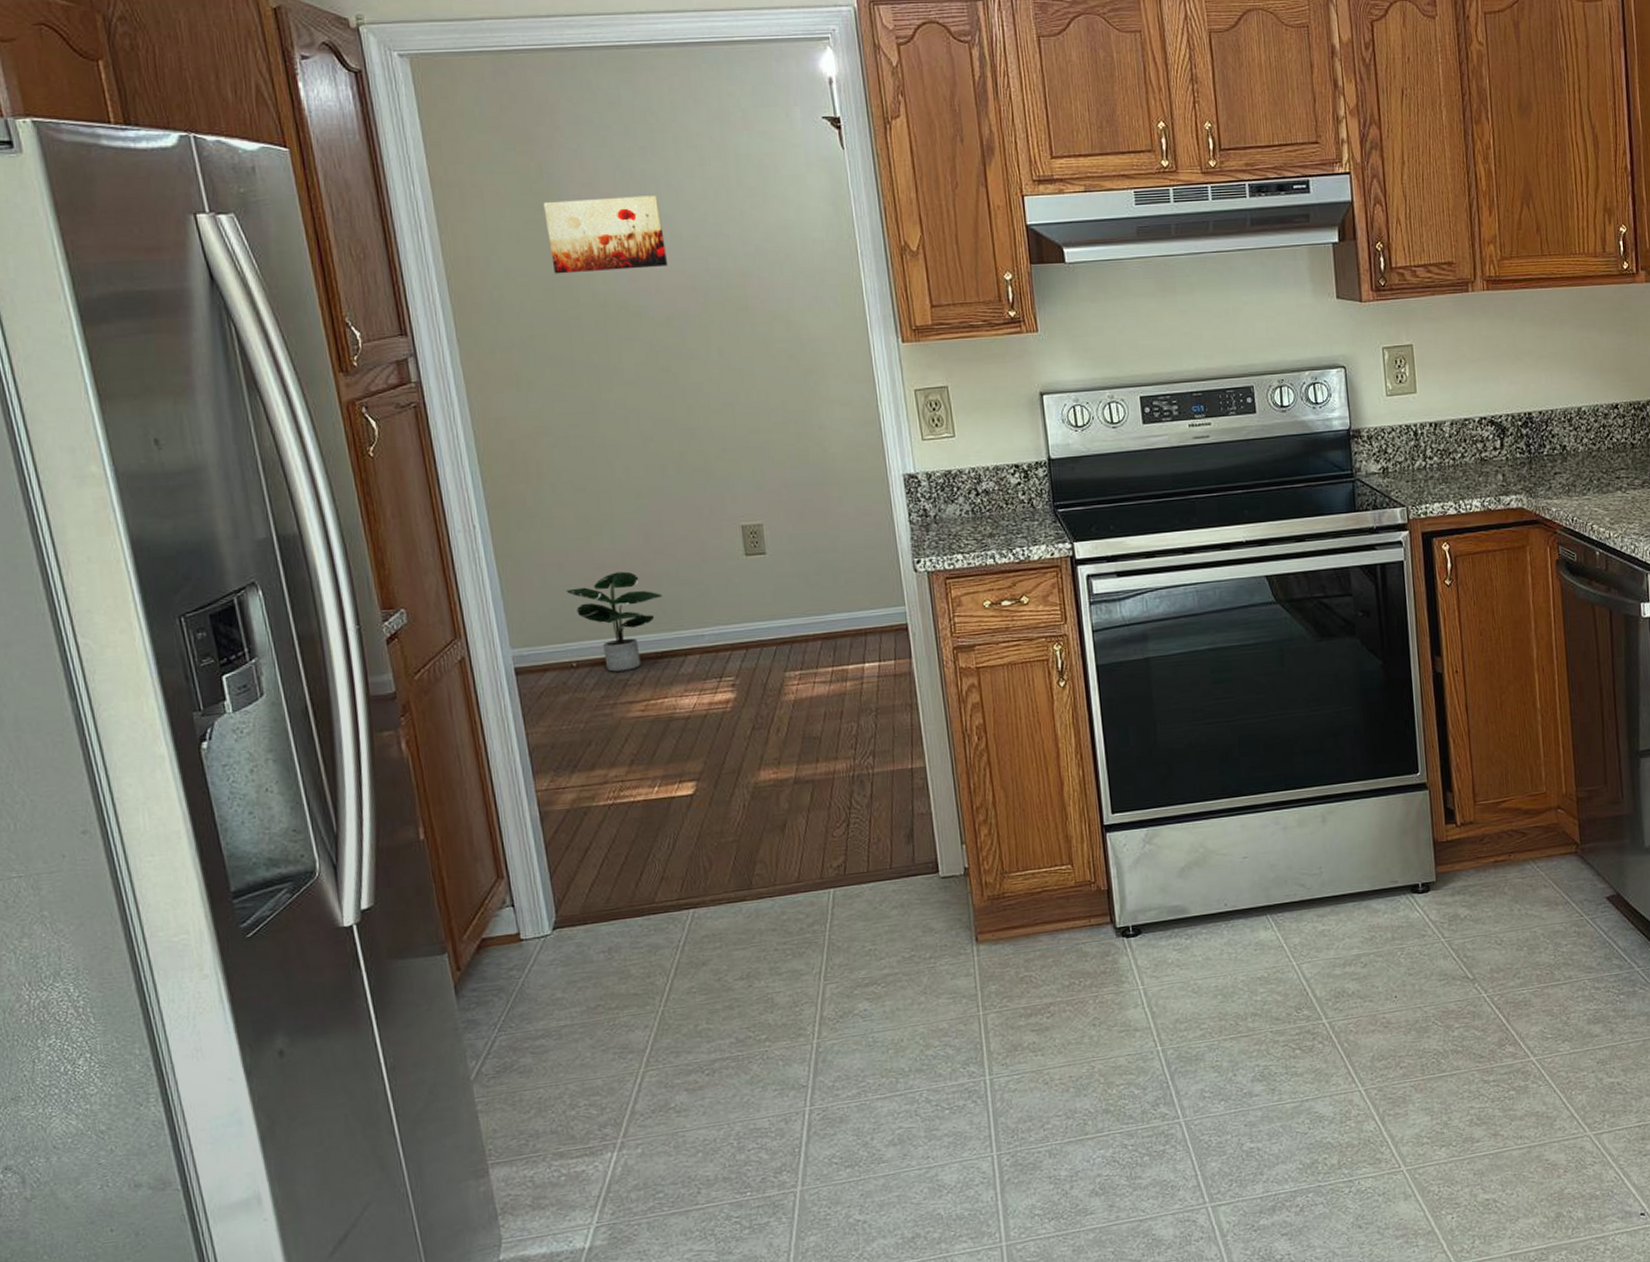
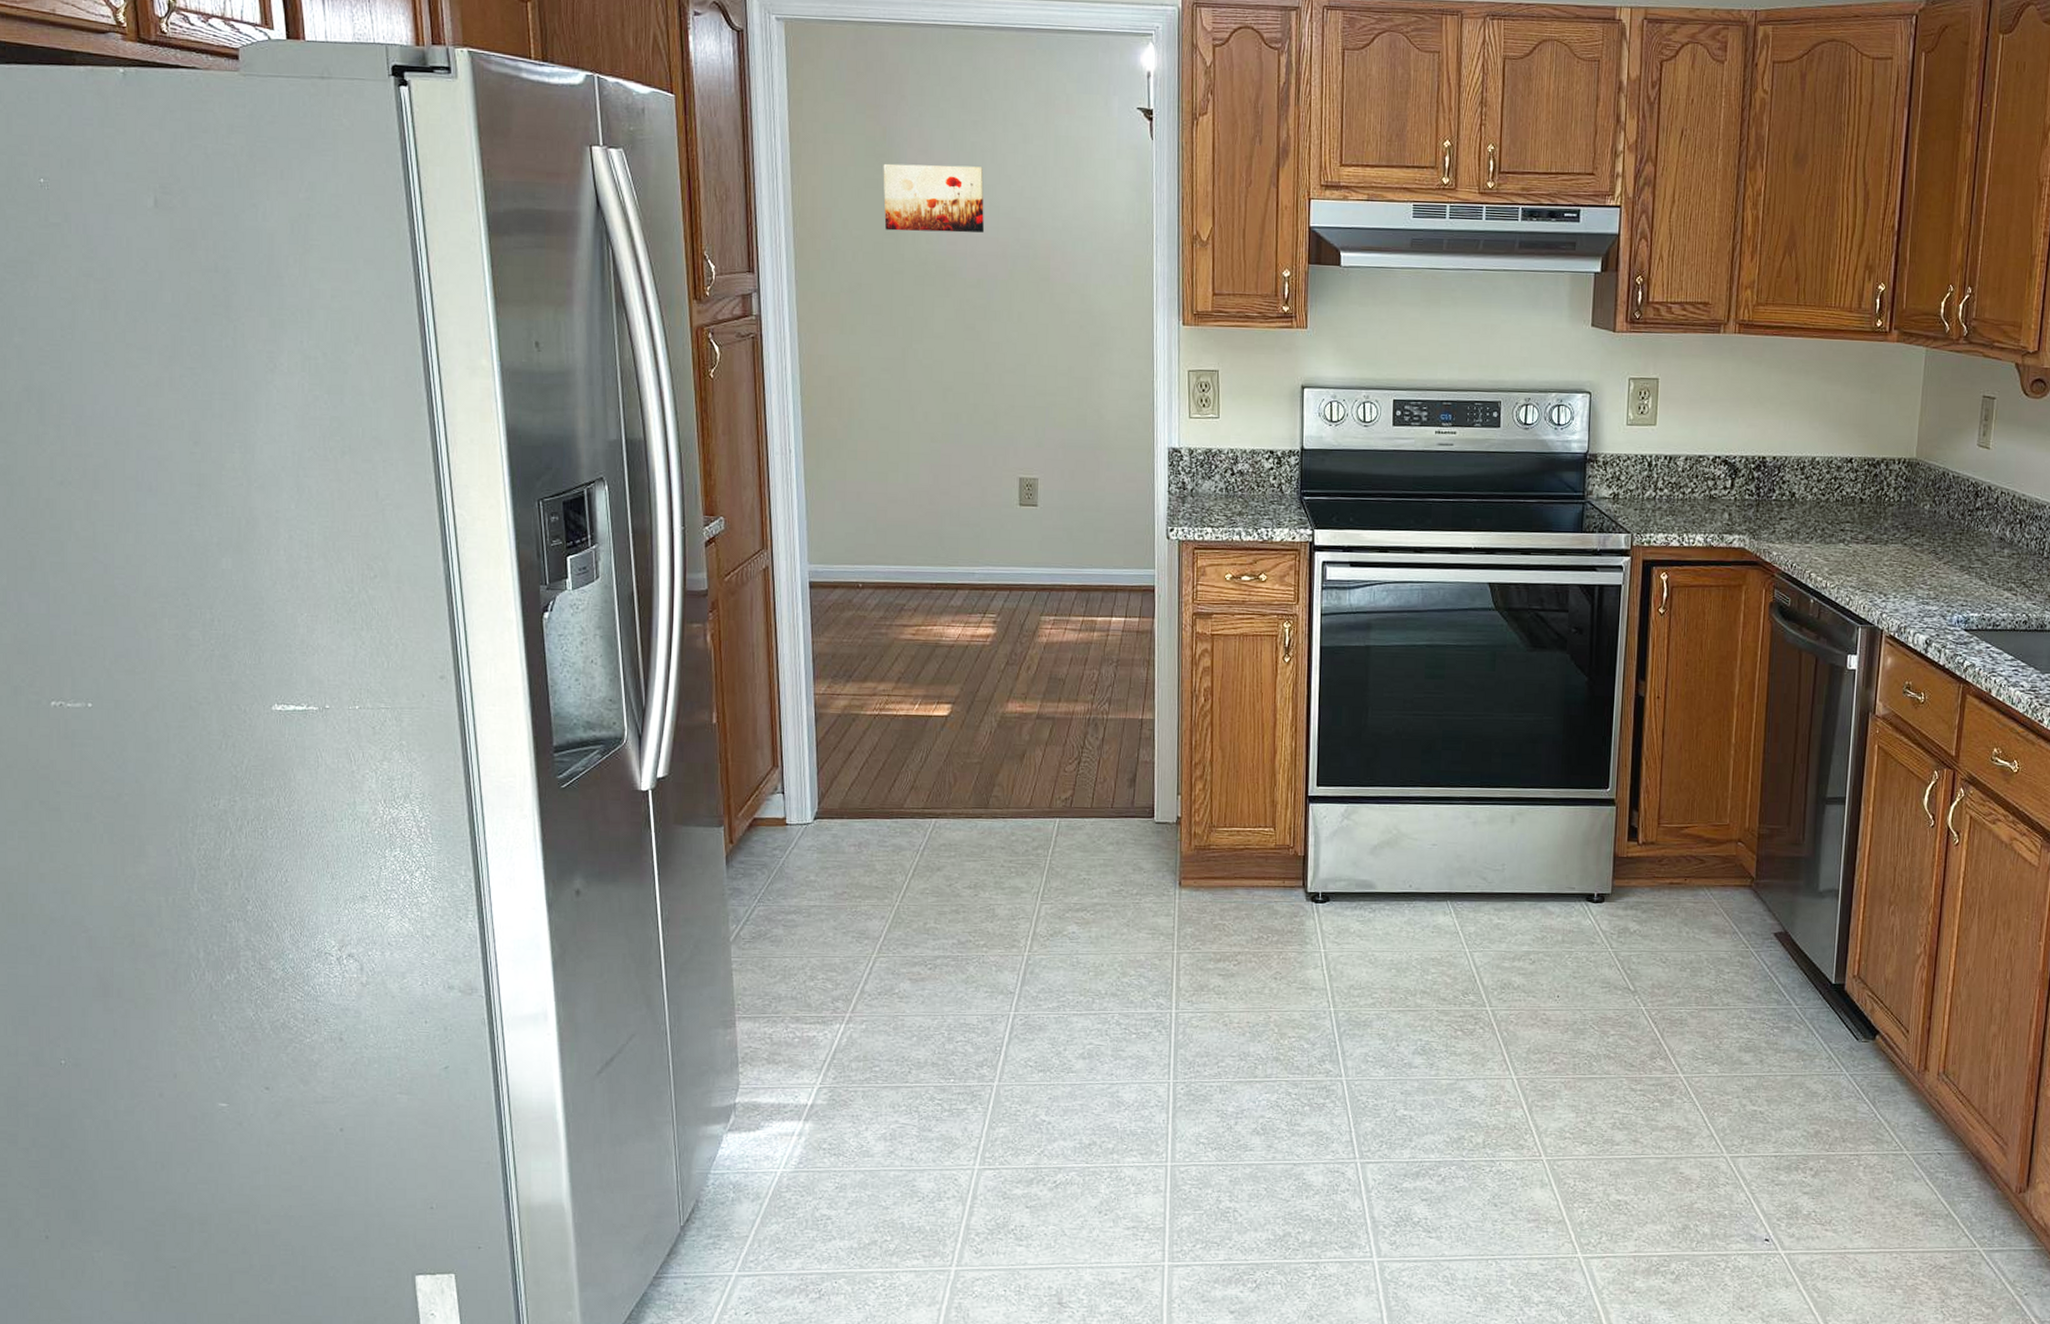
potted plant: present [566,571,663,672] -> none [861,506,944,597]

